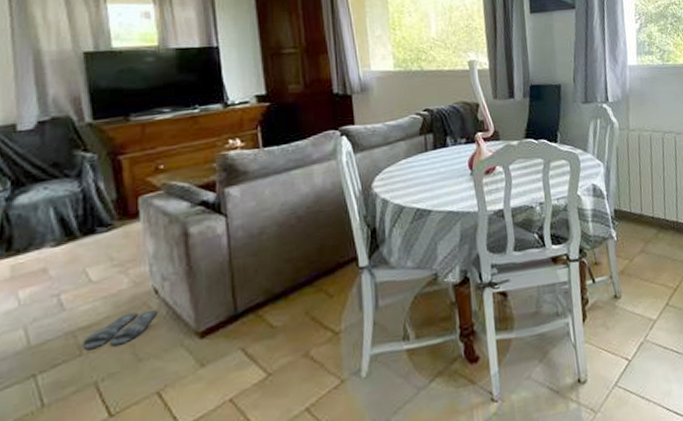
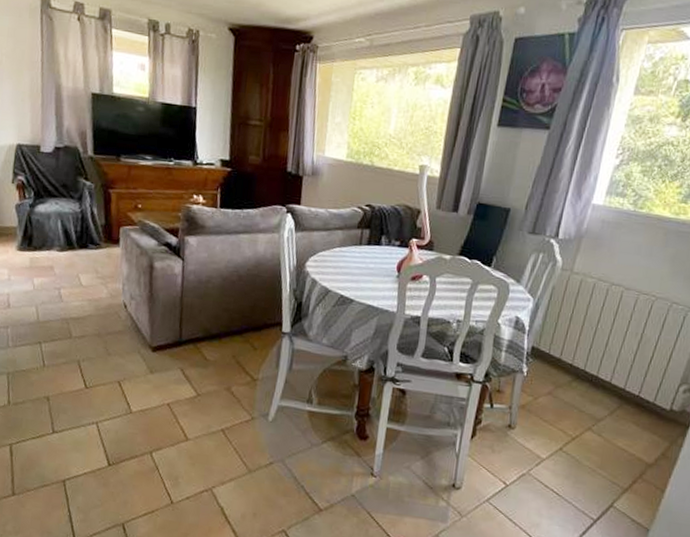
slippers: present [82,309,157,351] -> none [72,316,124,339]

